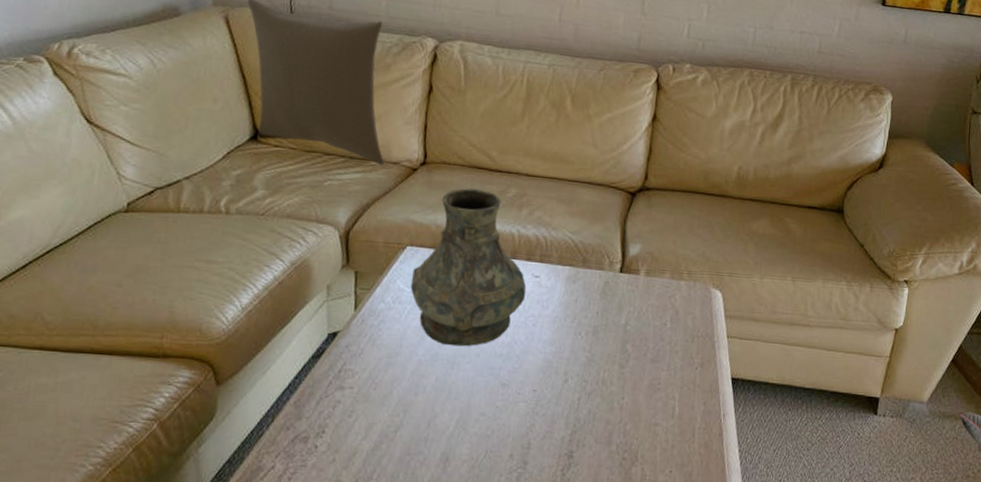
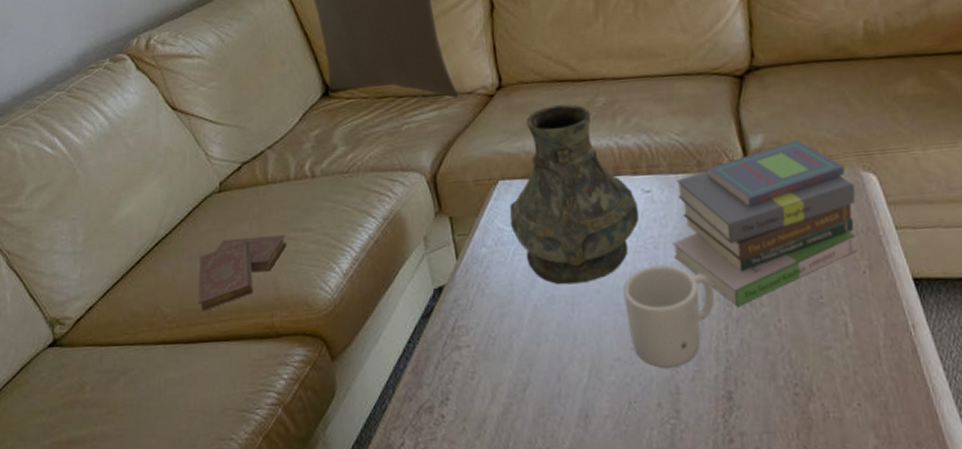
book: none [84,258,190,323] -> present [198,235,287,311]
mug: none [497,339,576,426] -> present [623,265,715,368]
books: none [548,254,704,383] -> present [672,139,859,307]

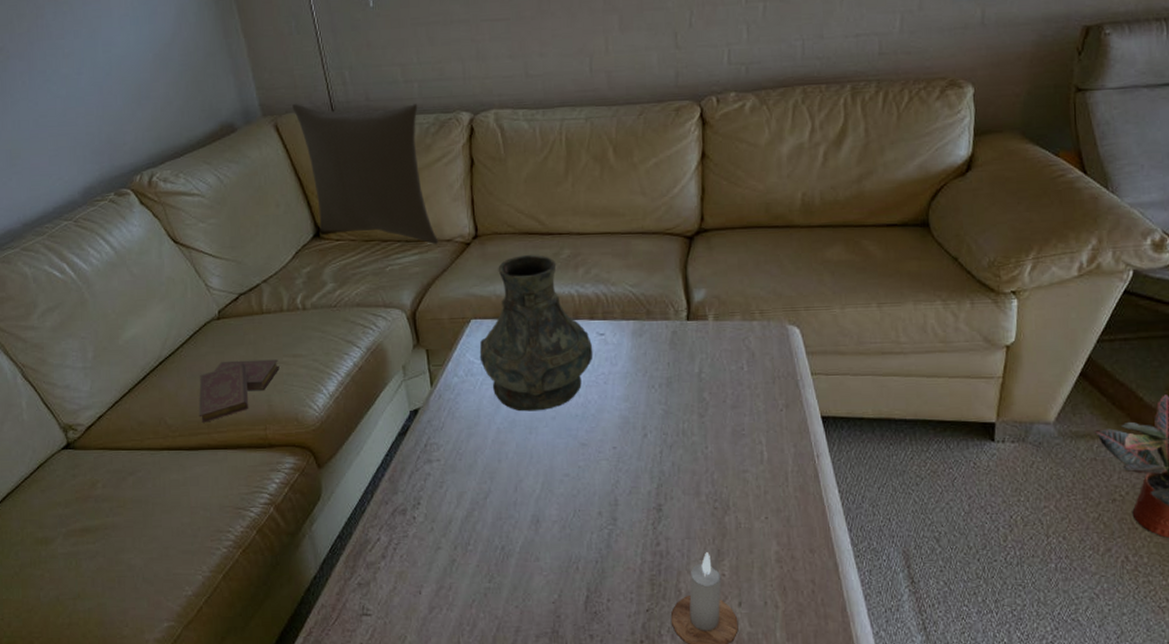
mug: present [623,265,715,368] -> none [575,398,653,483]
books: present [672,139,859,307] -> none [620,295,781,435]

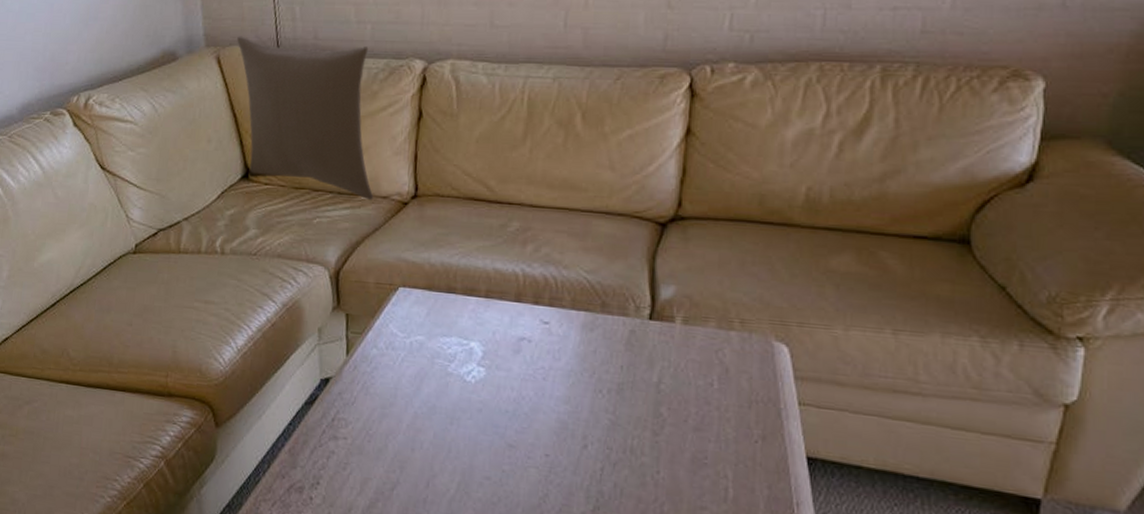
book: present [198,359,280,423] -> none [101,297,190,360]
vase: present [479,255,593,412] -> none [403,223,534,400]

